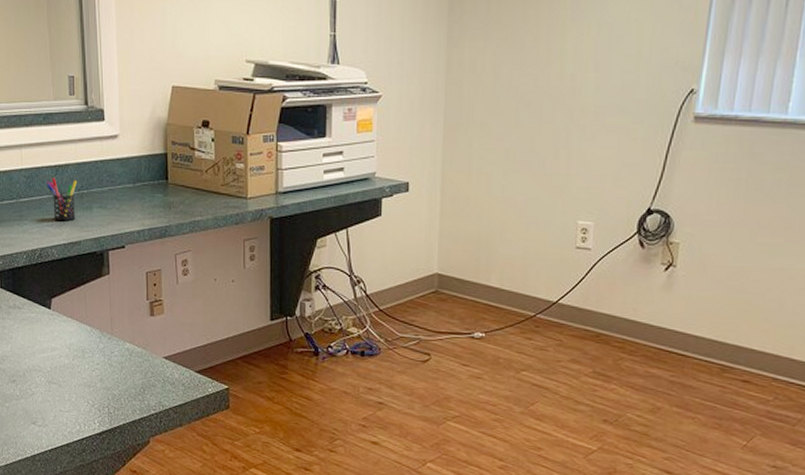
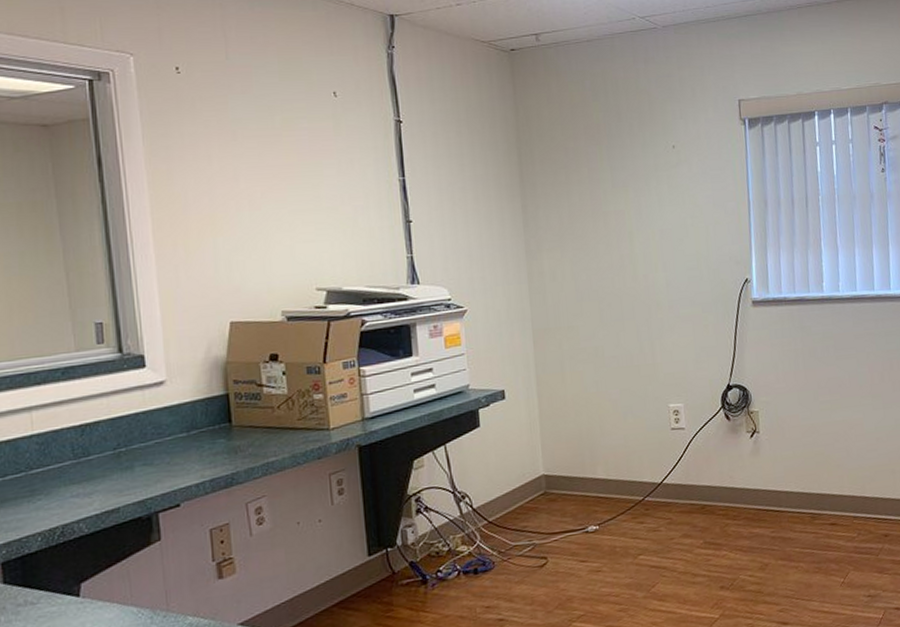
pen holder: present [46,177,77,222] -> none [69,437,112,489]

